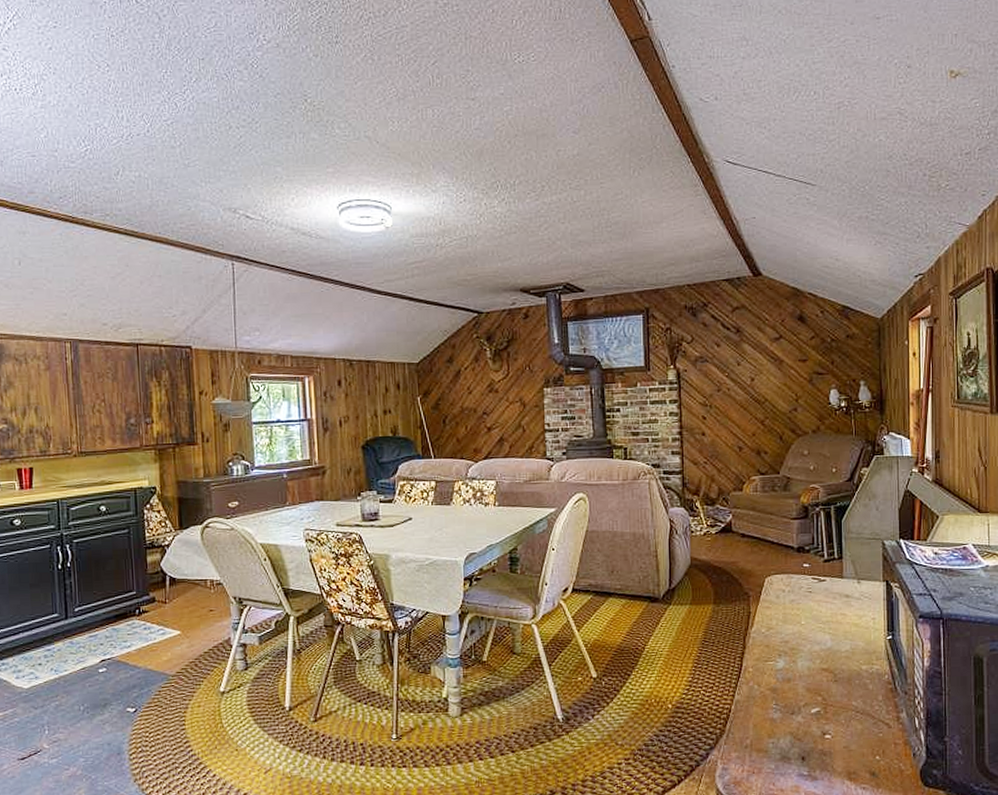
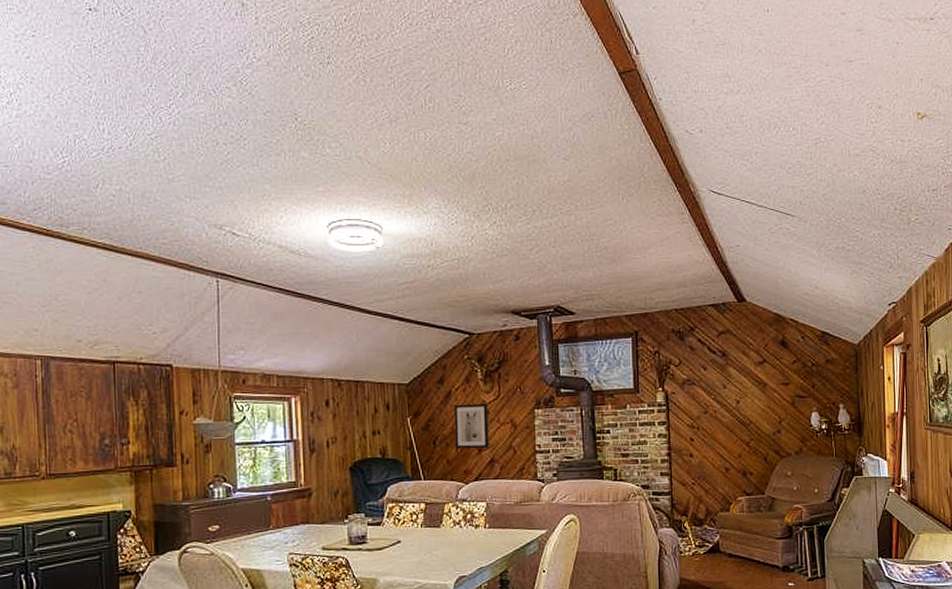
wall art: none [463,382,498,428] -> present [454,403,489,449]

